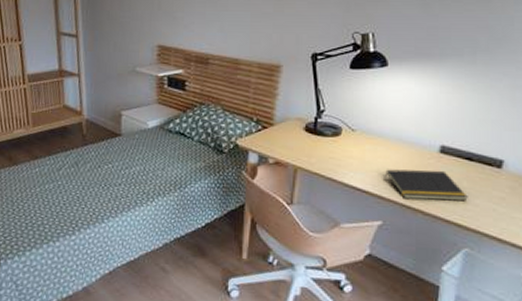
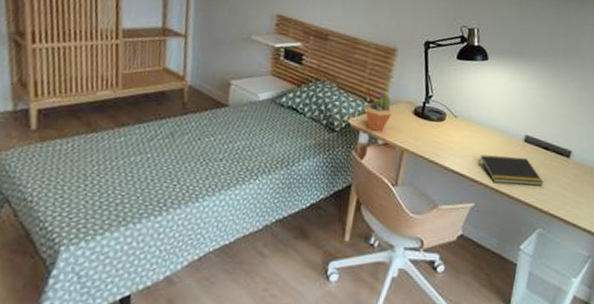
potted cactus: none [252,109,281,150] -> present [364,91,392,131]

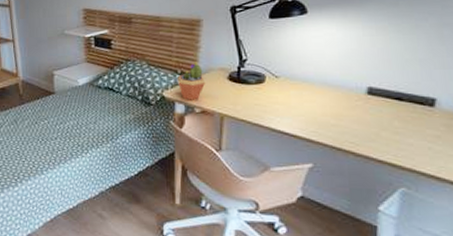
notepad: present [478,154,544,186] -> none [311,111,401,141]

